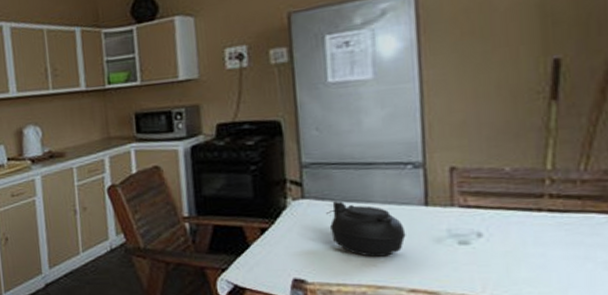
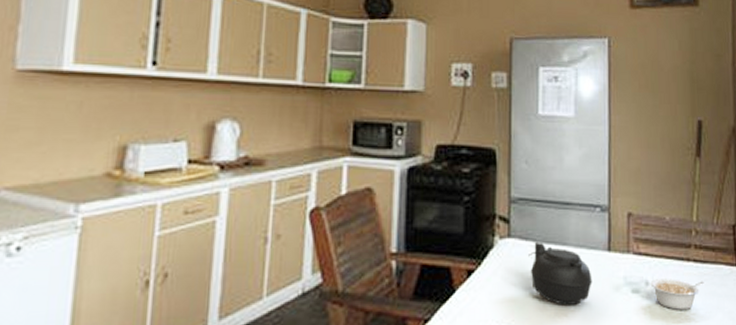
legume: none [484,229,566,260] -> present [650,279,705,310]

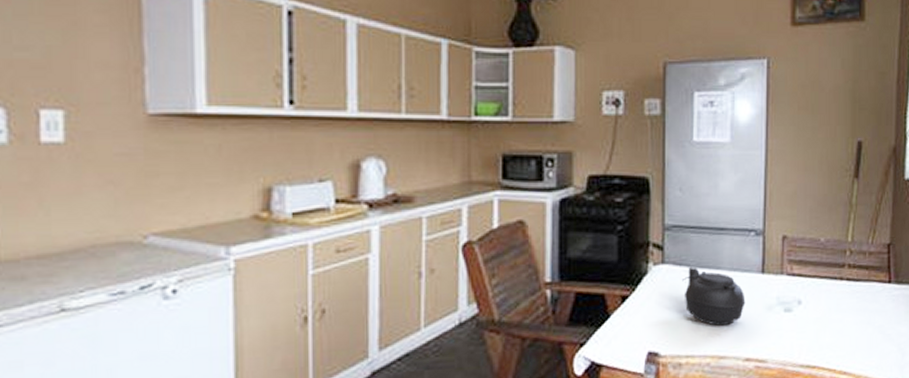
legume: present [650,279,705,310] -> none [802,297,857,326]

